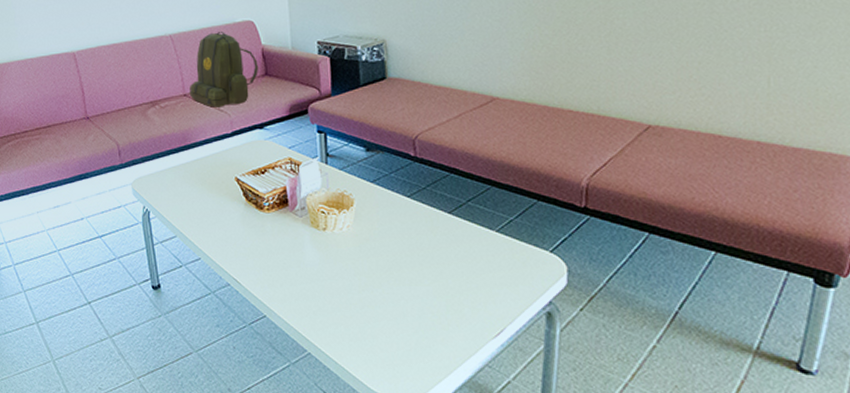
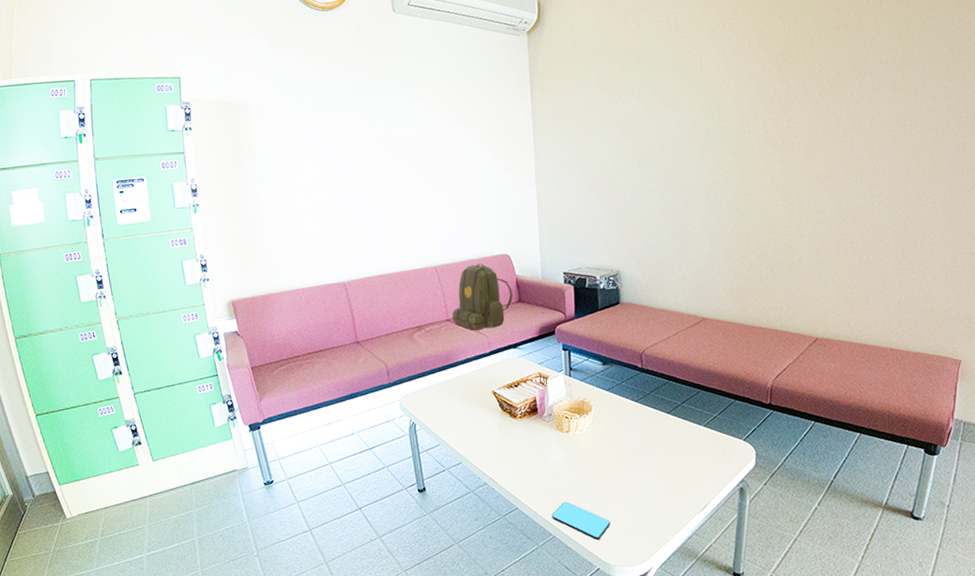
mobile phone: none [306,312,379,362] -> present [552,501,611,540]

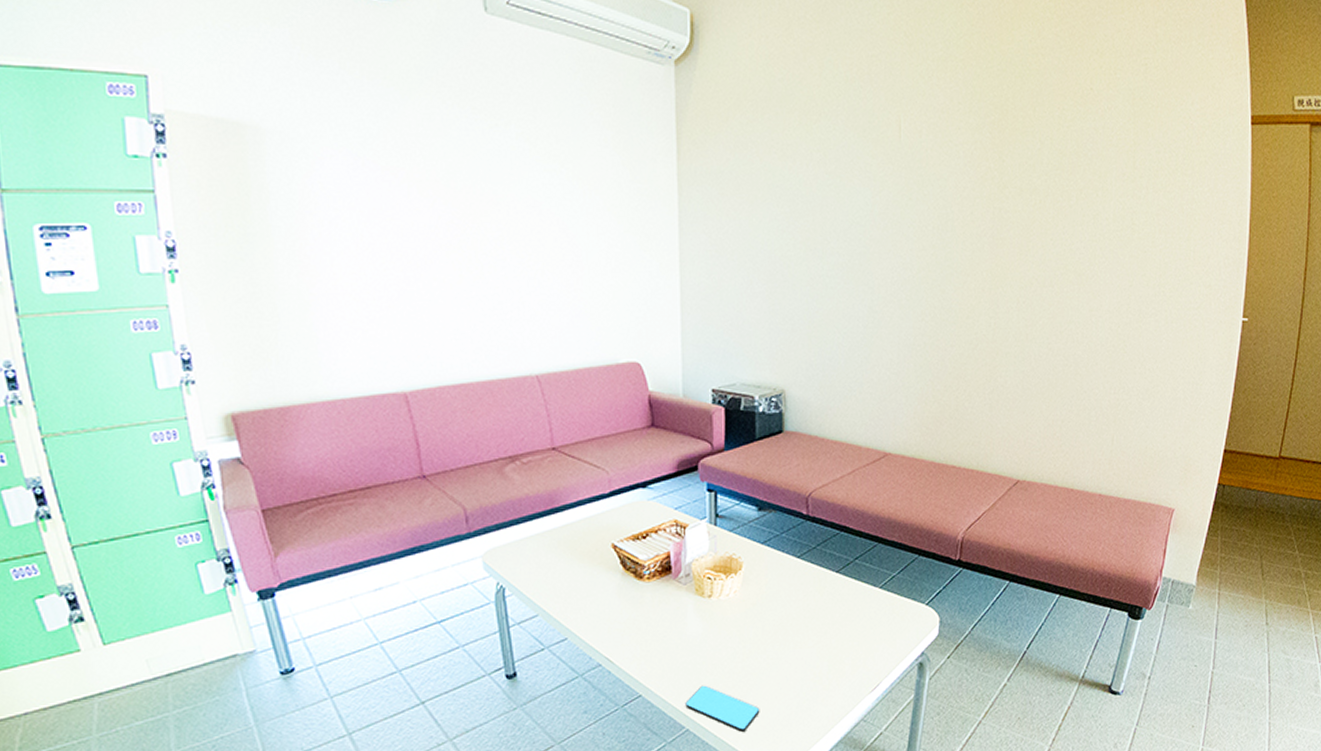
backpack: present [451,264,513,331] -> none [558,374,643,463]

